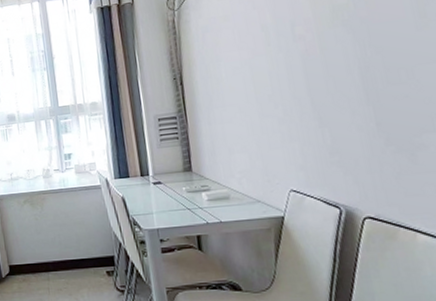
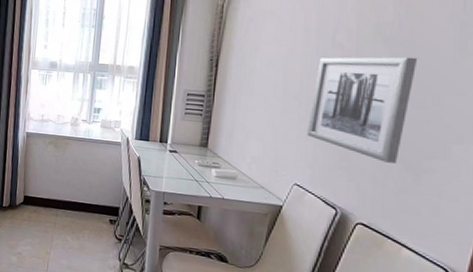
wall art: none [284,34,389,148] -> present [307,56,418,163]

